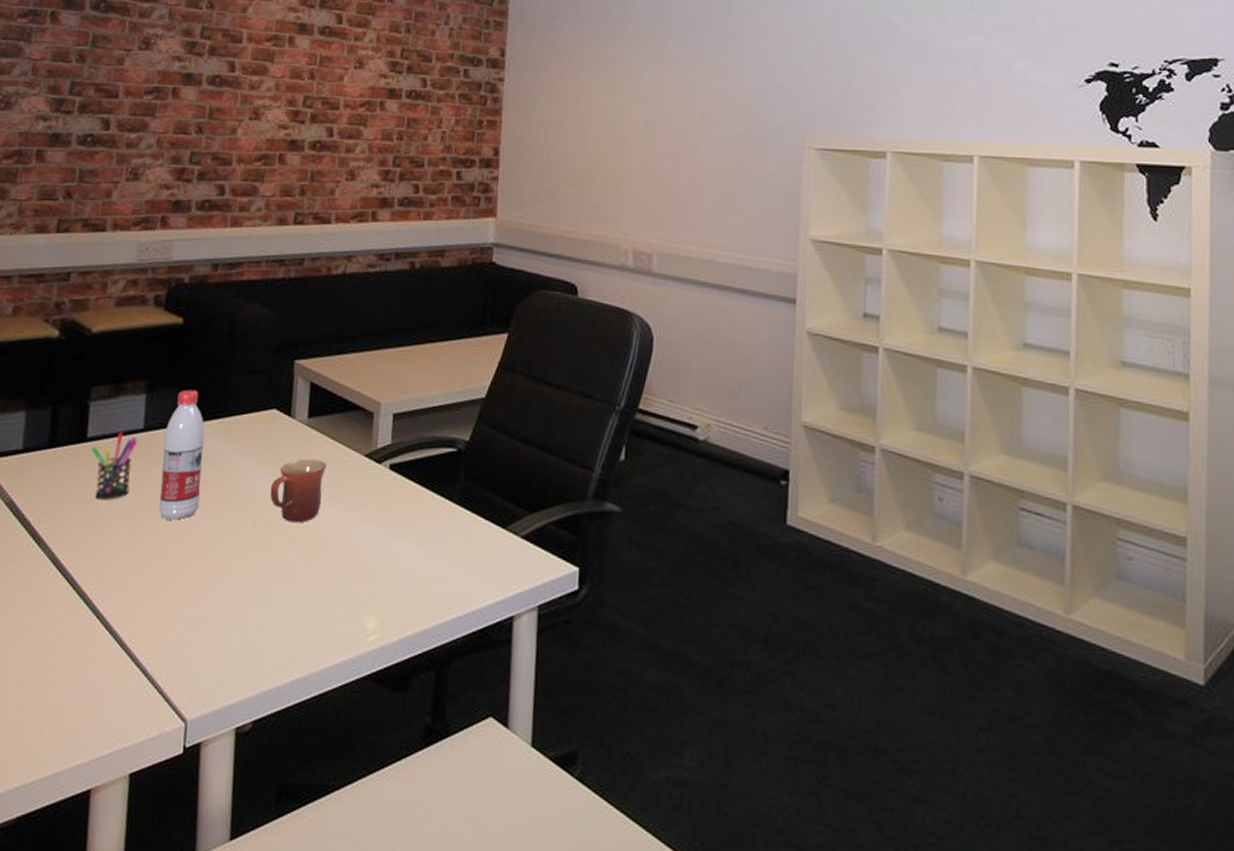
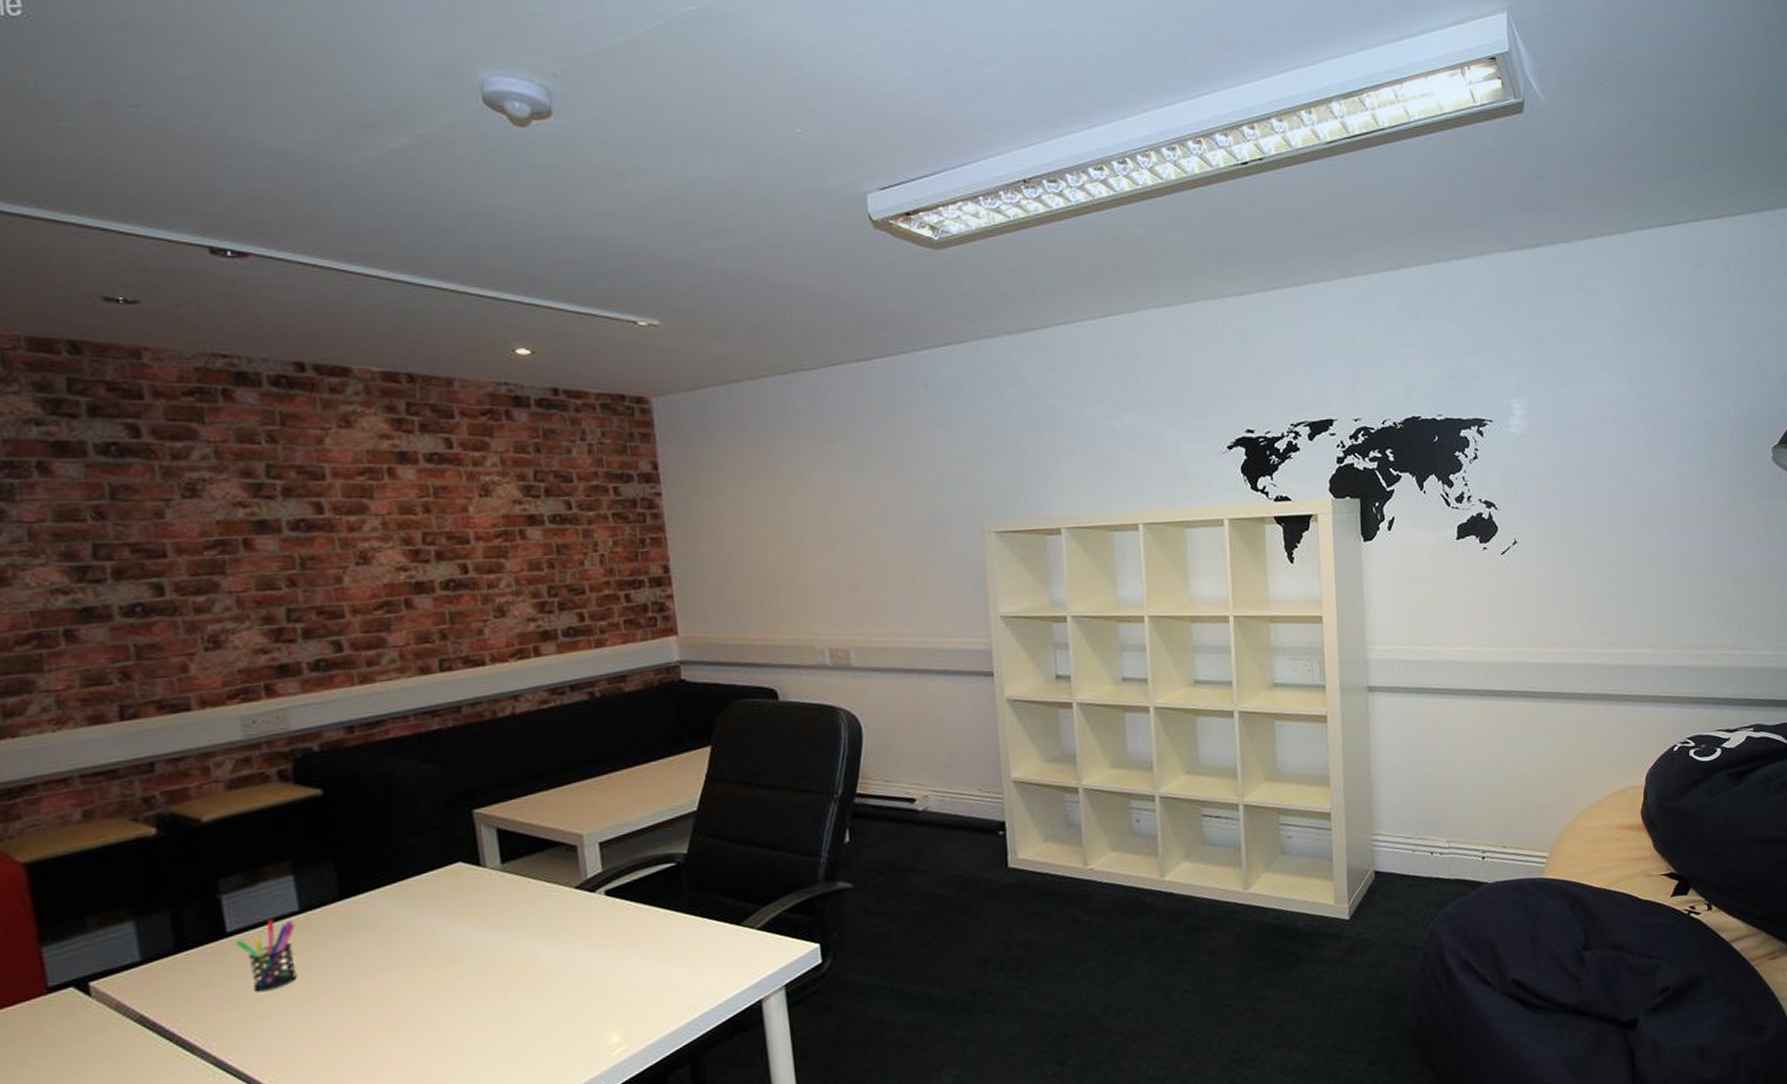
water bottle: present [159,389,205,520] -> none [328,860,390,994]
mug: present [270,459,328,523] -> none [472,901,536,967]

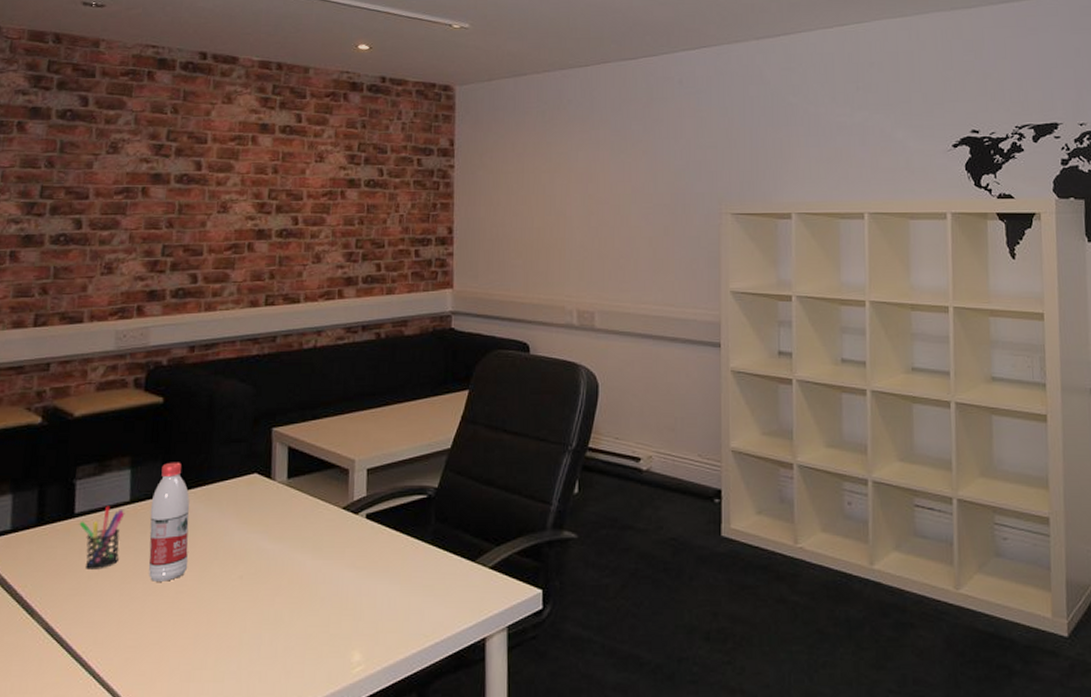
water bottle: none [328,860,390,994] -> present [148,462,190,581]

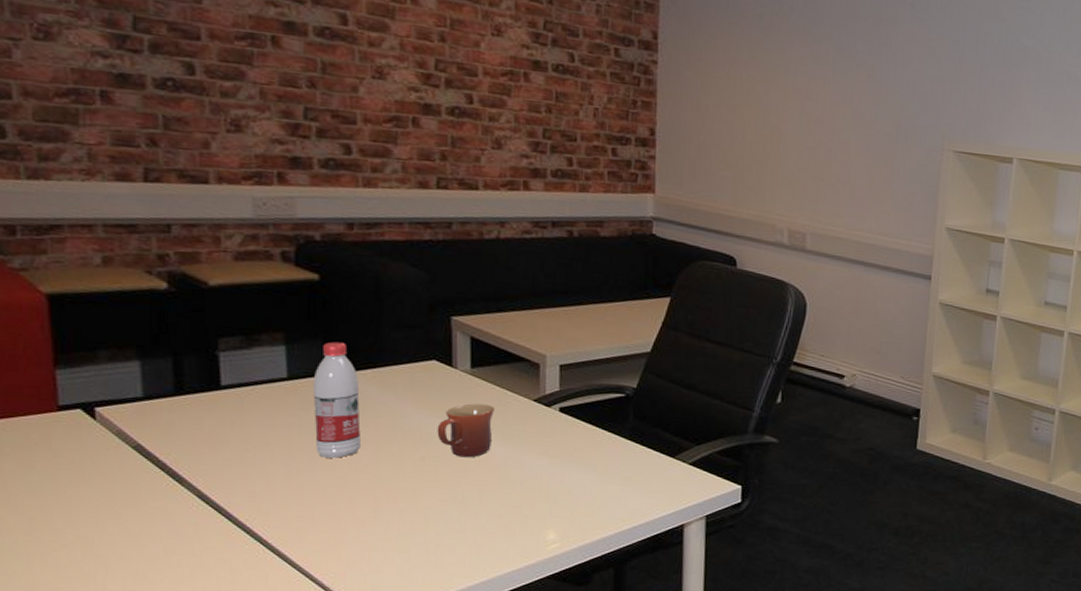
pen holder: present [79,506,125,569] -> none [228,380,283,443]
mug: none [255,516,308,574] -> present [437,403,496,458]

